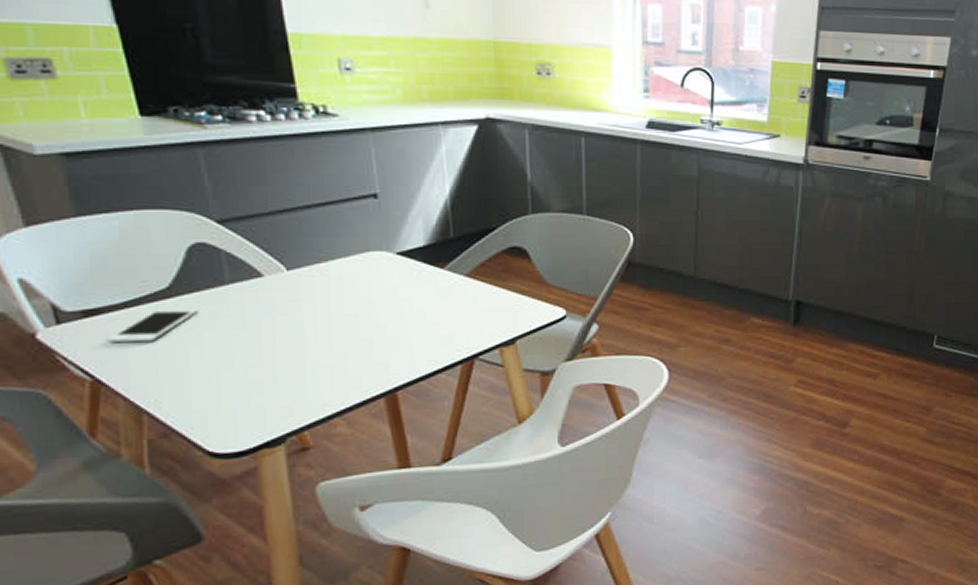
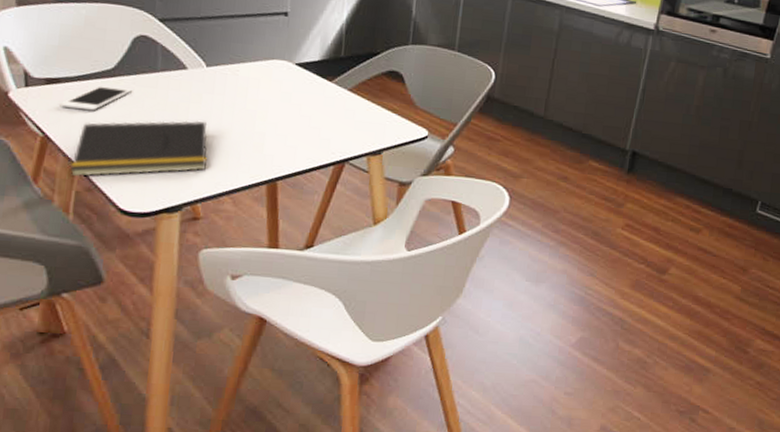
notepad: none [135,334,308,424] -> present [70,120,208,178]

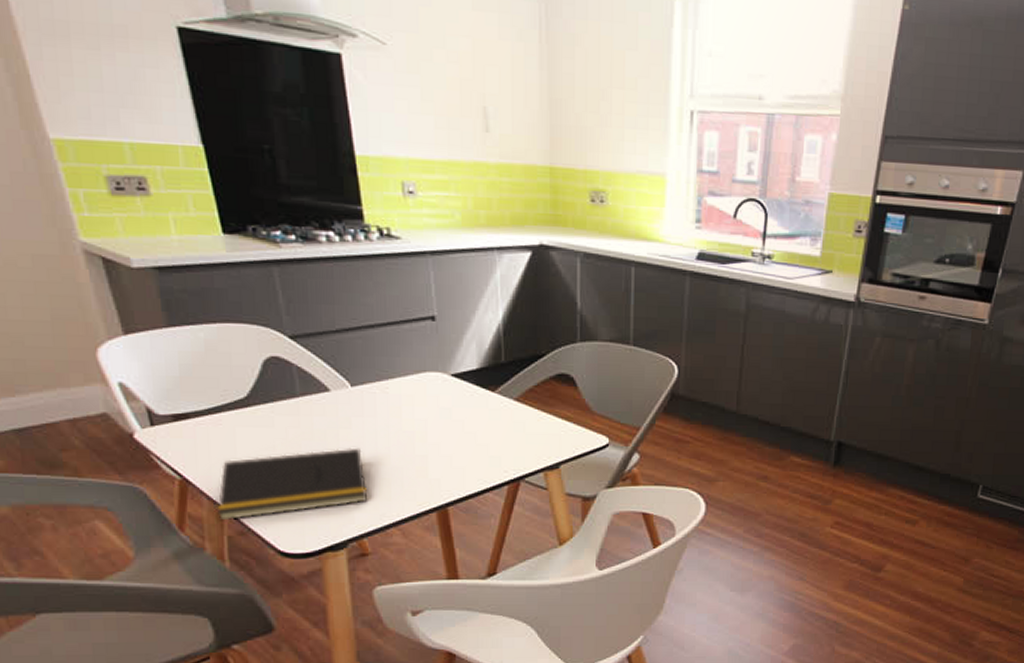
cell phone: present [60,85,132,111] -> none [193,416,271,447]

